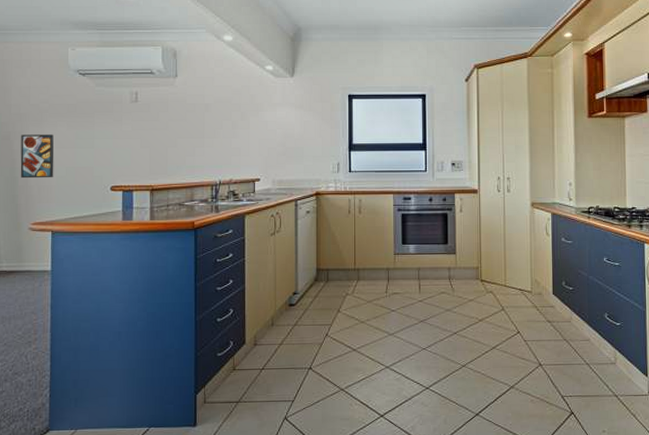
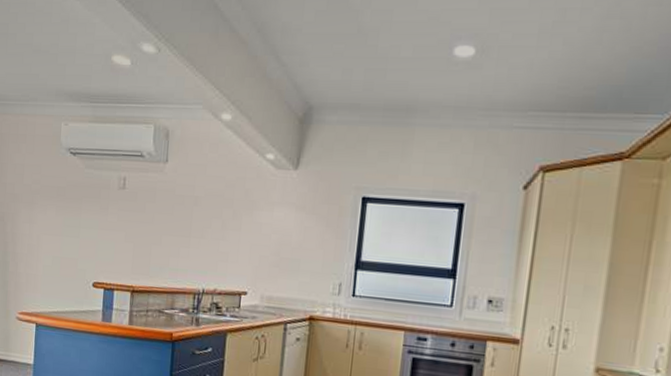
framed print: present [20,134,54,179] -> none [11,216,43,267]

